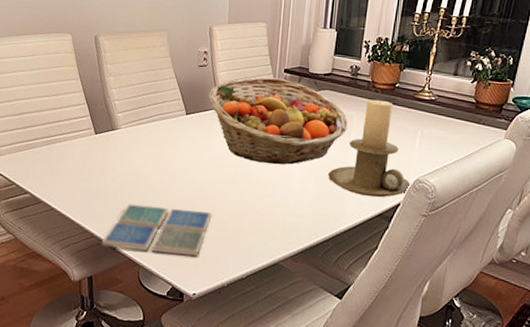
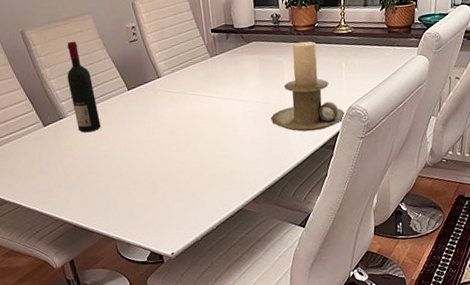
drink coaster: present [101,204,212,256] -> none [74,176,173,230]
wine bottle: none [127,54,153,149] -> present [67,41,101,133]
fruit basket: present [208,77,348,165] -> none [145,38,280,122]

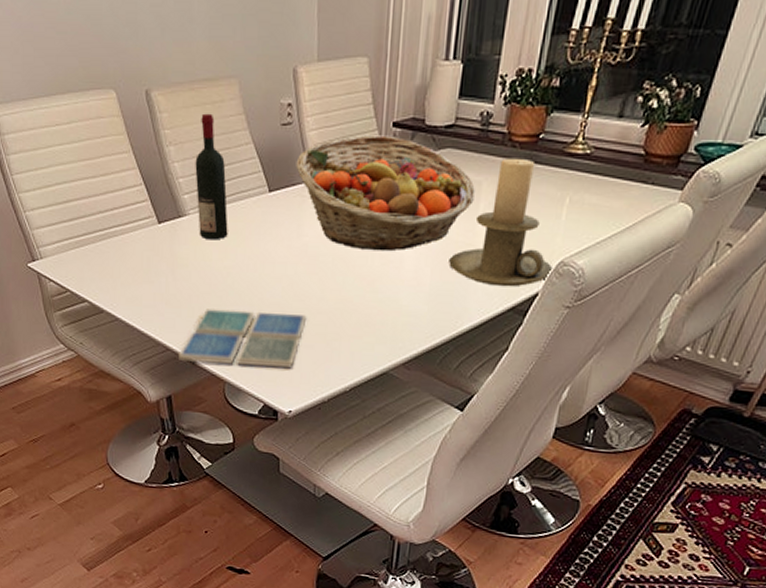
drink coaster: none [74,176,173,230] -> present [177,309,307,368]
fruit basket: none [145,38,280,122] -> present [296,135,475,251]

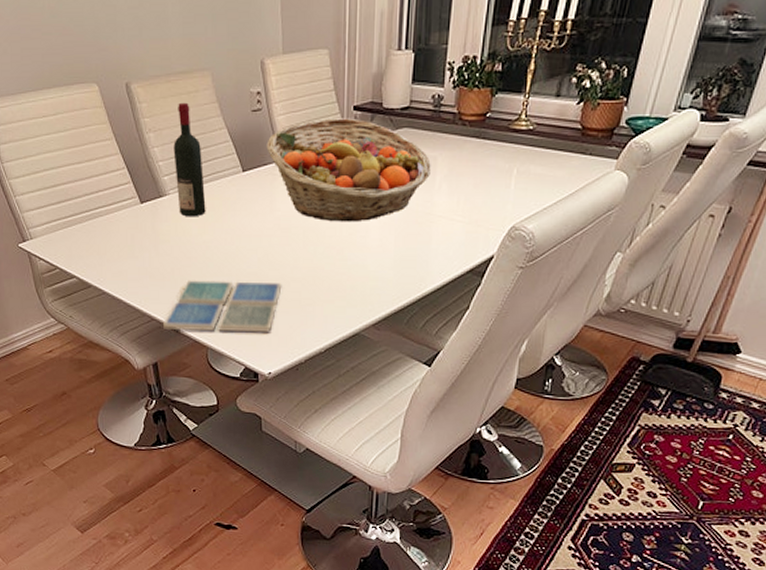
candle holder: present [449,158,553,287] -> none [411,135,506,251]

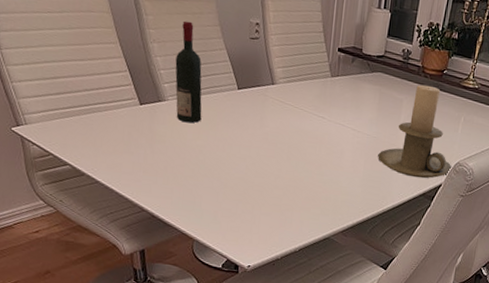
drink coaster: present [162,280,282,332] -> none [152,178,266,230]
fruit basket: present [266,118,431,222] -> none [261,54,398,145]
candle holder: none [411,135,506,251] -> present [378,84,452,178]

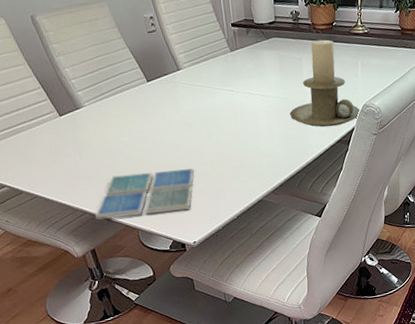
drink coaster: none [152,178,266,230] -> present [94,168,195,220]
wine bottle: present [175,20,202,123] -> none [82,29,120,123]

